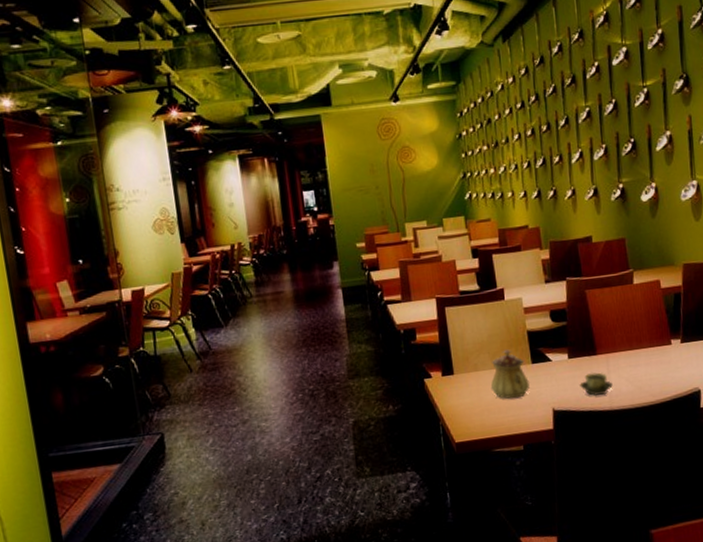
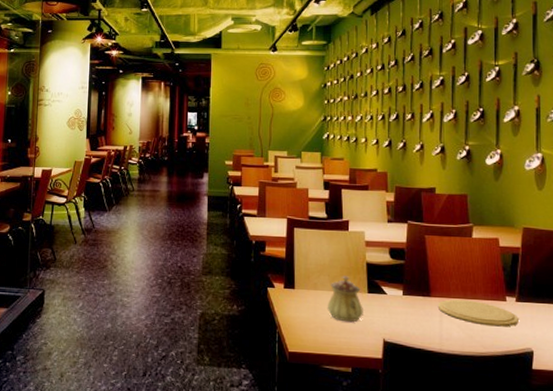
cup: present [580,372,613,397] -> none [412,313,444,337]
plate: none [604,350,685,374] -> present [437,299,519,327]

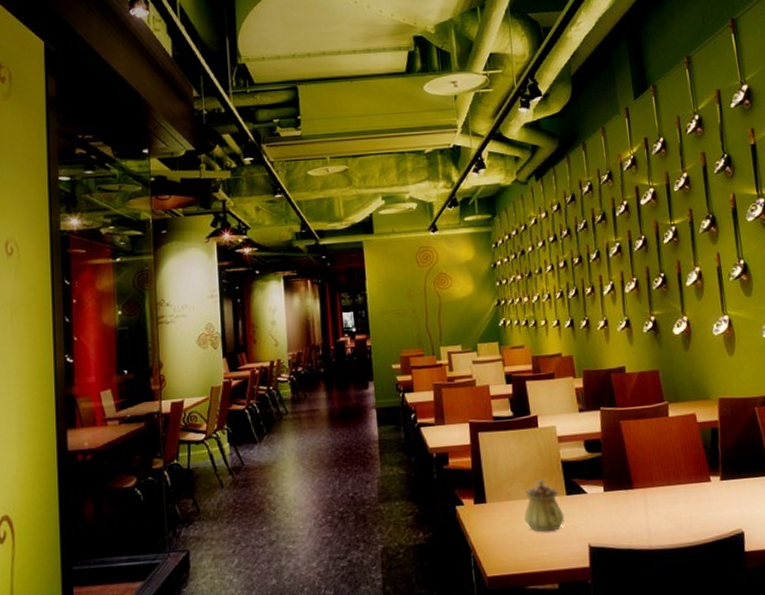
plate: present [437,299,519,327] -> none [641,486,726,512]

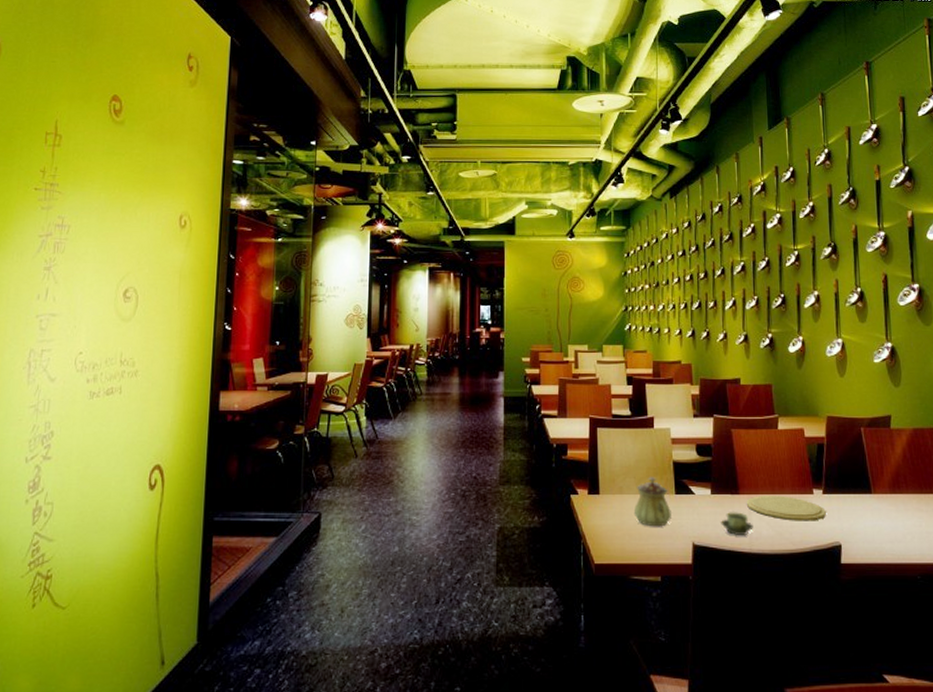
cup: none [616,508,651,534] -> present [721,512,753,536]
plate: none [641,486,726,512] -> present [746,496,826,521]

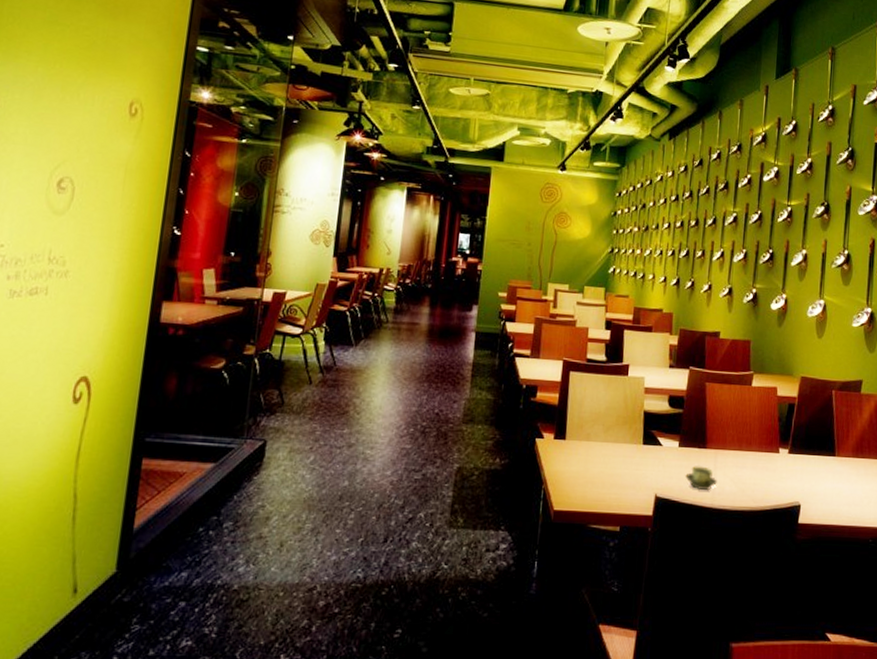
teapot: present [633,477,671,527] -> none [598,425,637,477]
plate: present [746,496,826,521] -> none [712,451,790,480]

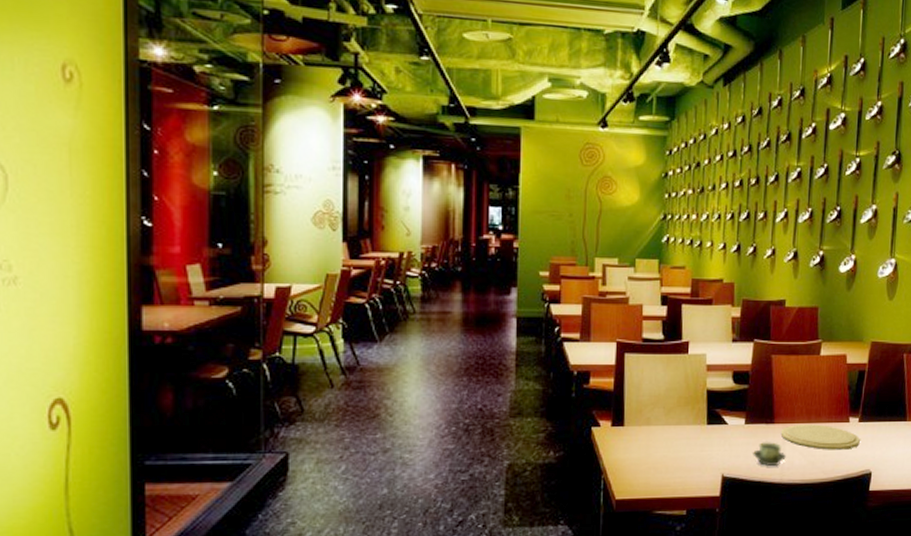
plate: none [712,451,790,480] -> present [780,424,860,450]

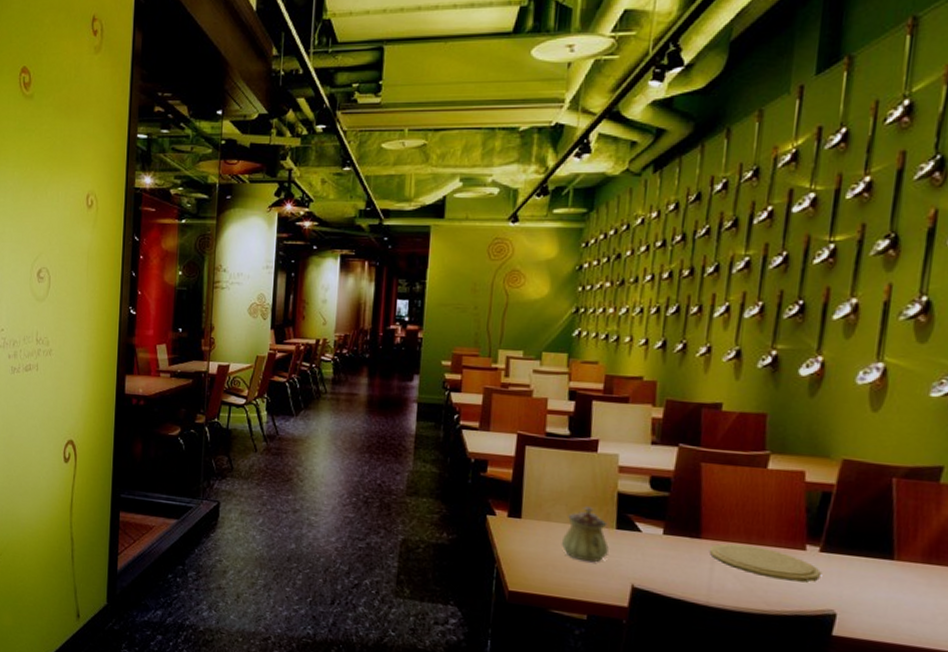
teapot: none [661,407,702,460] -> present [561,506,609,563]
cup: present [753,442,786,467] -> none [671,557,715,587]

